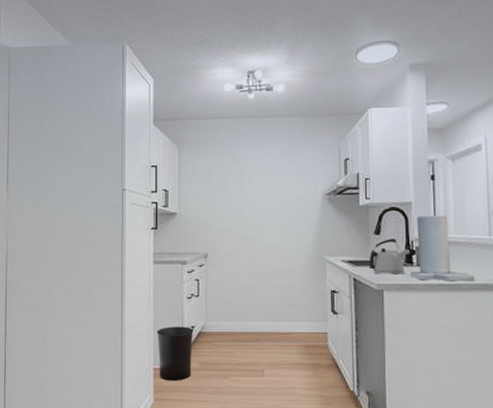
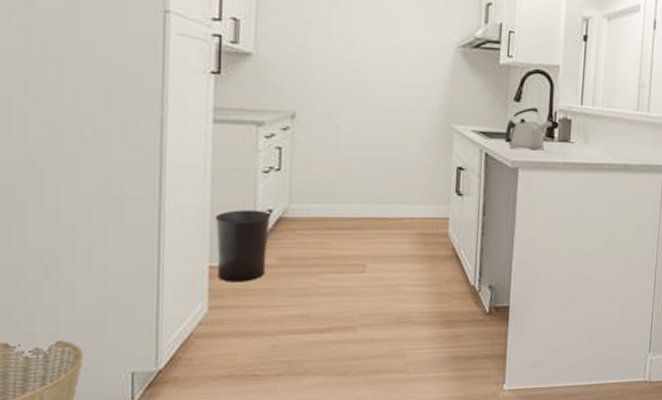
paper towel: present [410,215,475,282] -> none [550,82,617,162]

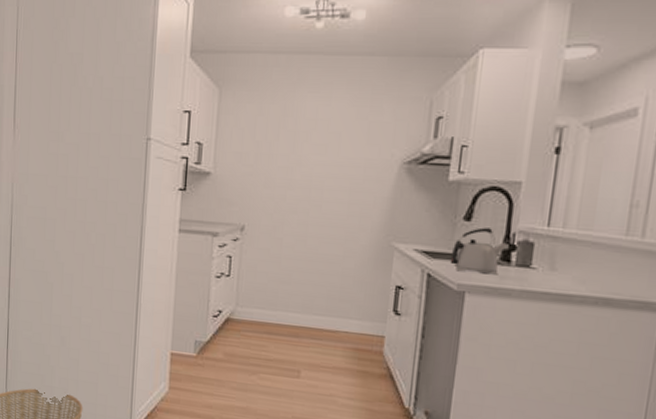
waste bin: present [215,210,271,282] -> none [176,308,221,371]

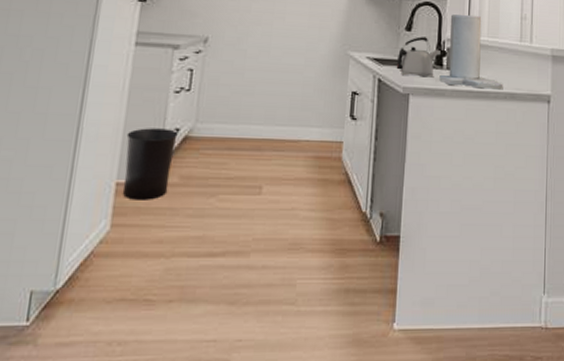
waste bin: none [176,308,221,371] -> present [123,128,178,200]
paper towel: none [505,201,595,294] -> present [439,14,503,90]

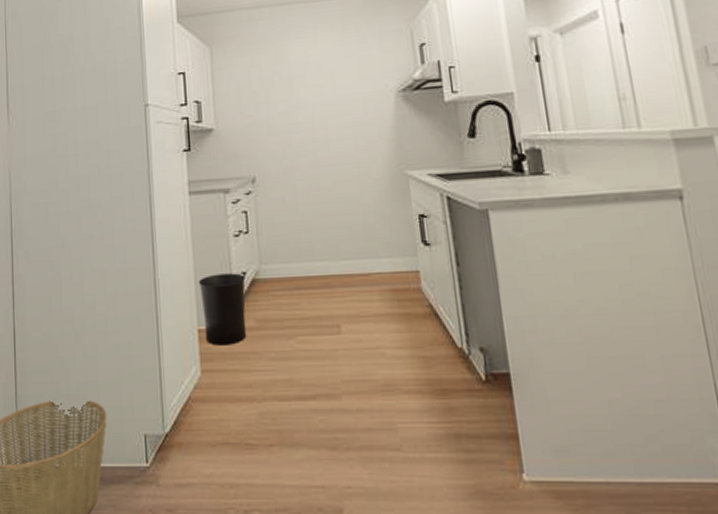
kettle: present [396,36,439,78] -> none [464,141,516,190]
paper towel: present [439,14,503,90] -> none [521,105,612,194]

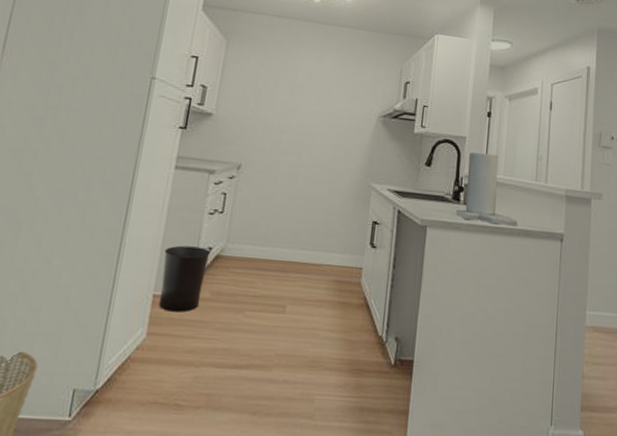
paper towel: none [521,105,612,194] -> present [456,152,518,227]

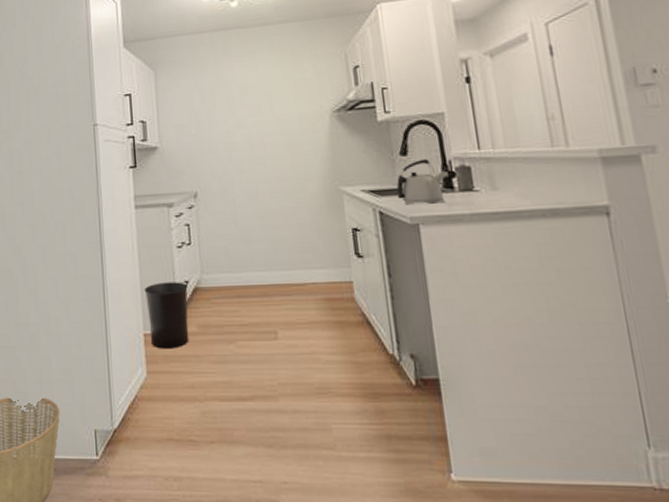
kettle: none [415,172,457,212] -> present [396,159,447,205]
paper towel: present [456,152,518,227] -> none [452,125,539,209]

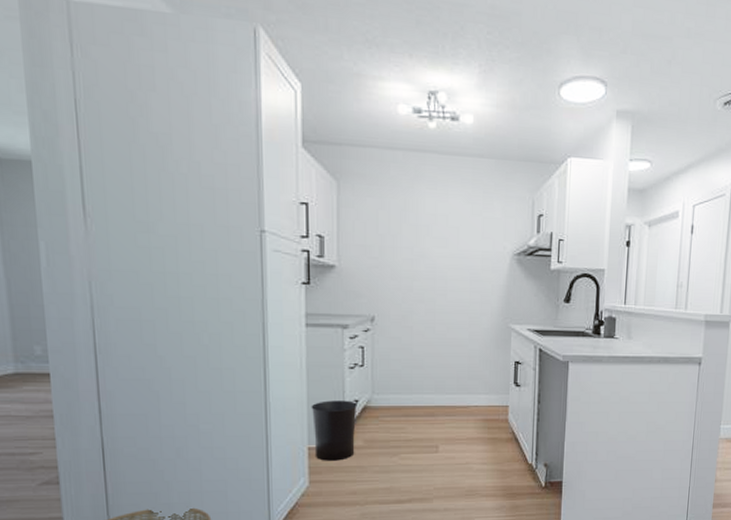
kettle: present [396,159,447,205] -> none [556,308,597,346]

